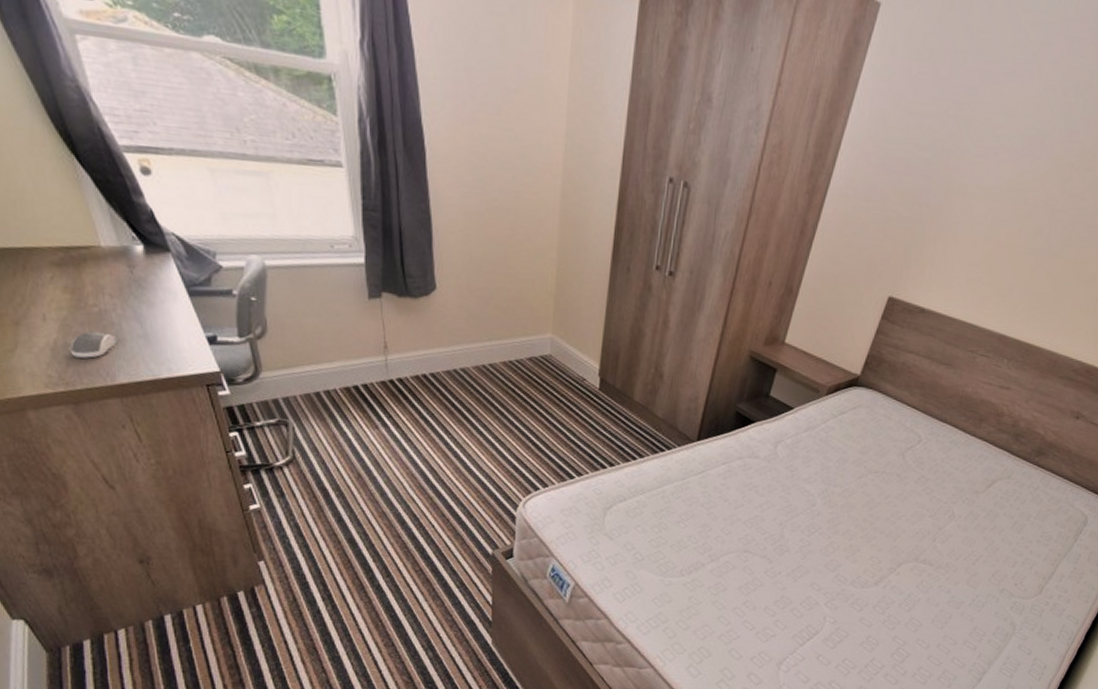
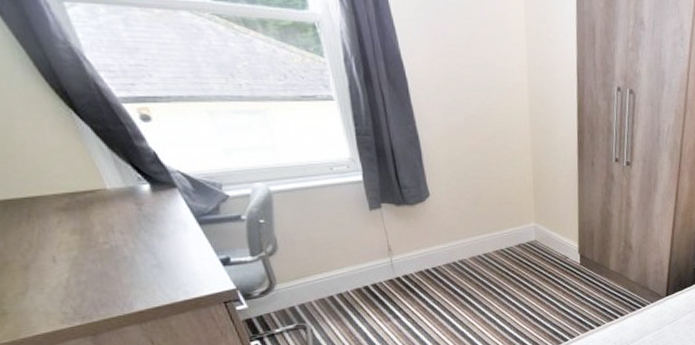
computer mouse: present [70,331,118,359] -> none [83,266,132,292]

